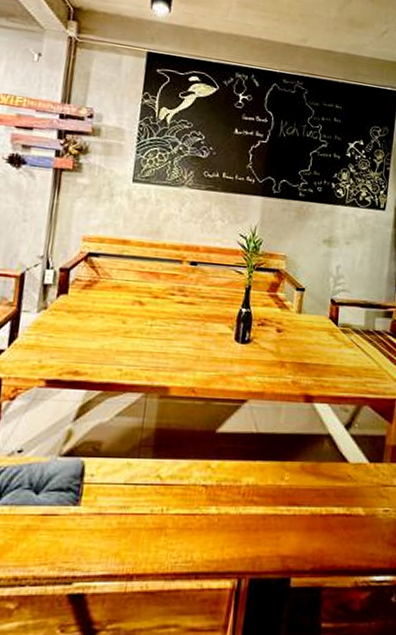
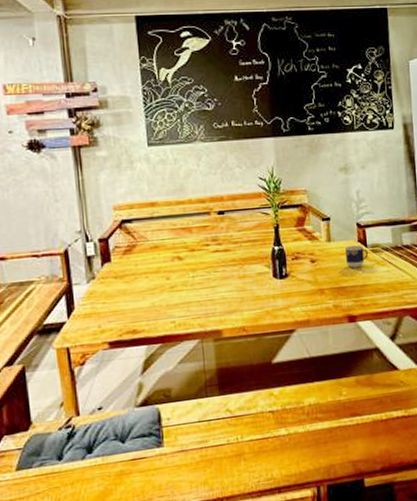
cup: none [314,321,337,346] -> present [344,245,368,268]

